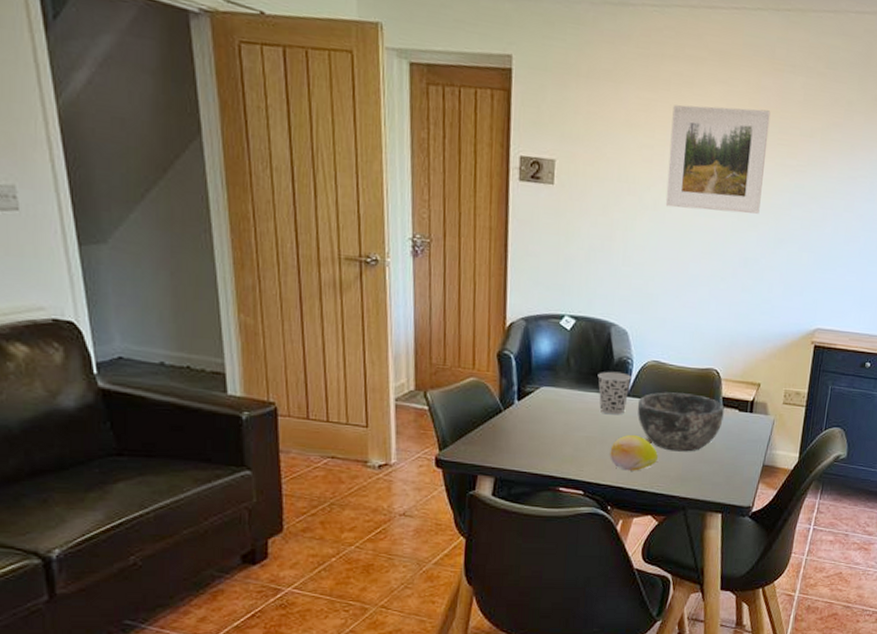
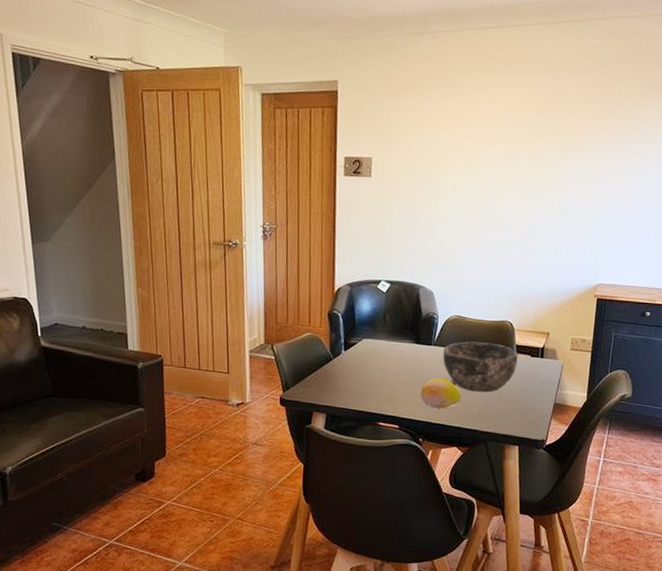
cup: present [597,371,631,415] -> none [409,325,437,362]
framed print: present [665,105,771,214] -> none [462,104,550,190]

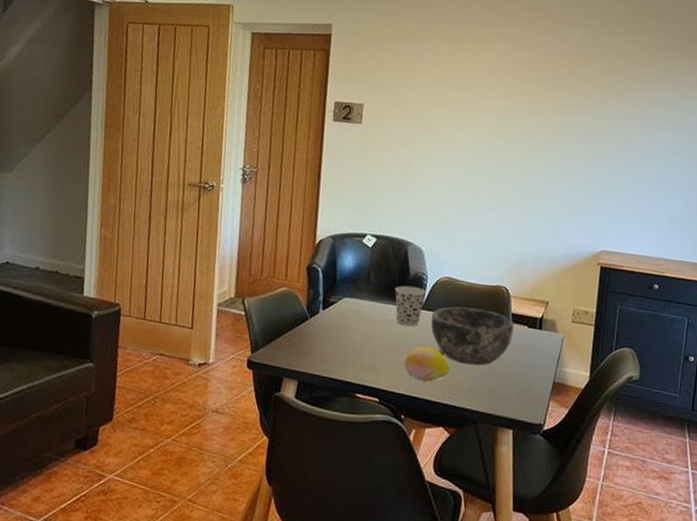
cup: none [409,325,437,362] -> present [395,285,426,327]

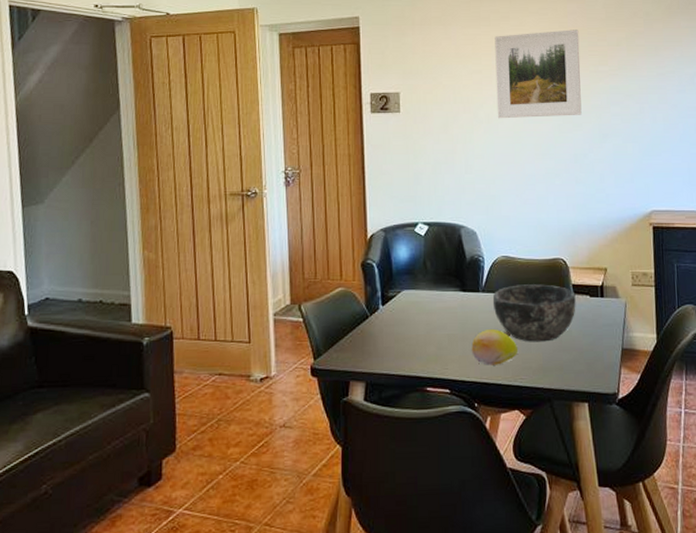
cup: present [395,285,426,327] -> none [453,270,484,311]
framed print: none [458,58,551,147] -> present [495,30,582,119]

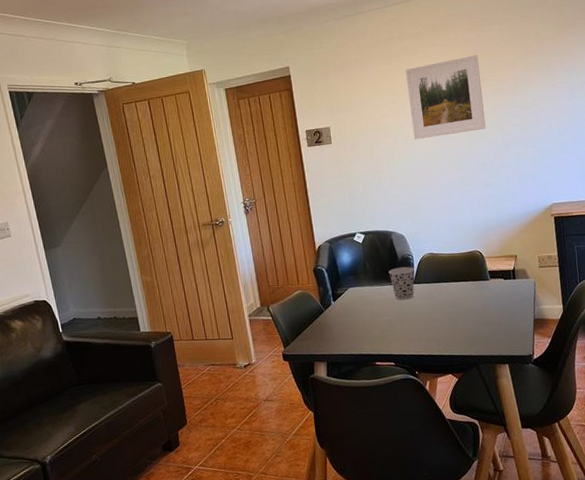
cup: none [453,270,484,311] -> present [388,266,415,300]
fruit: present [471,328,517,366] -> none [409,312,447,341]
bowl: present [492,284,576,342] -> none [423,273,493,320]

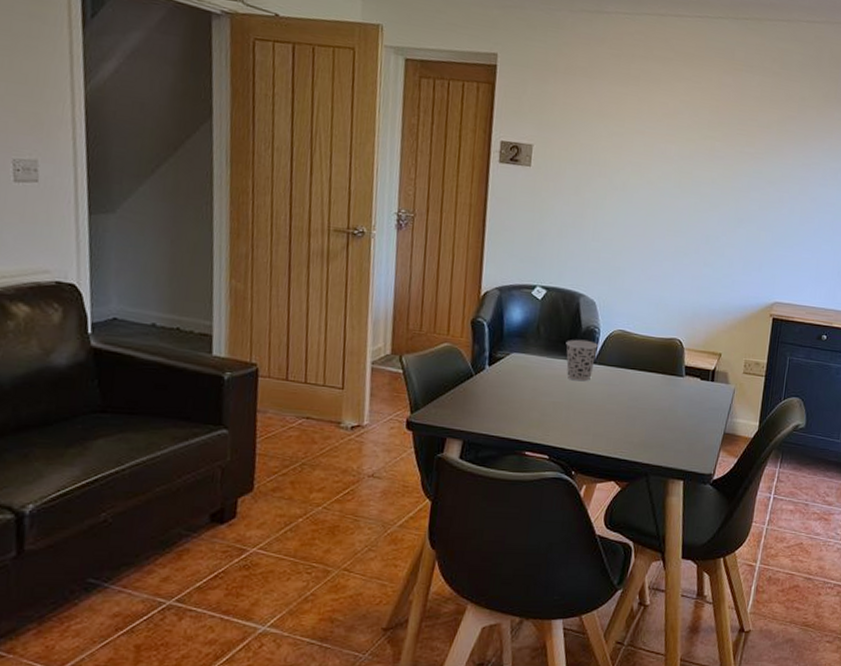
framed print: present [405,55,486,140] -> none [633,98,731,196]

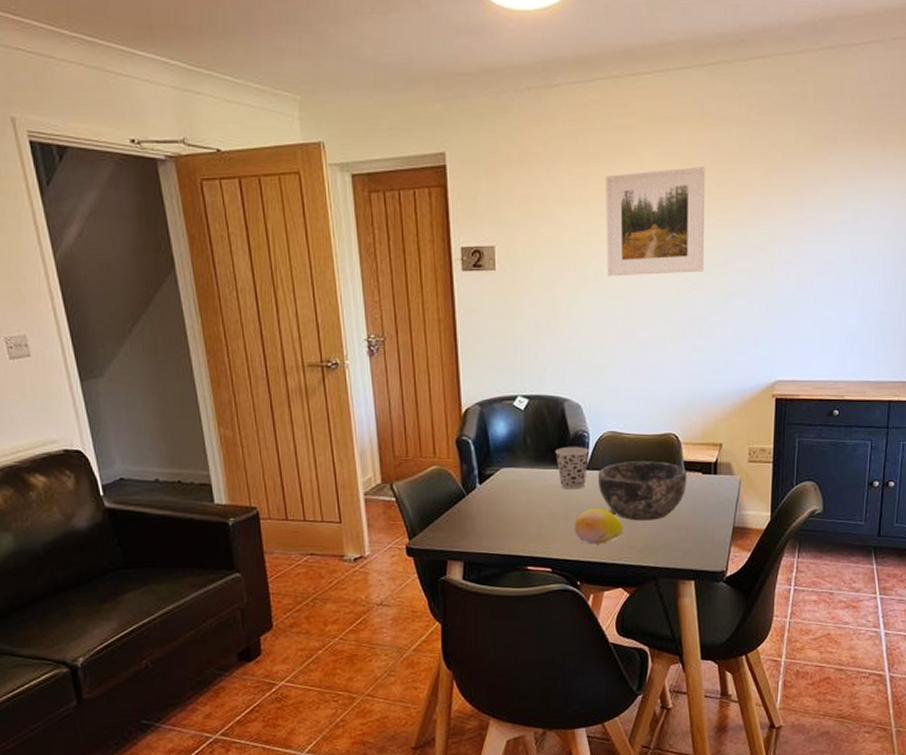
fruit: none [575,400,622,437] -> present [574,507,623,544]
bowl: none [603,360,687,419] -> present [597,461,687,521]
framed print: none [633,98,731,196] -> present [606,167,705,277]

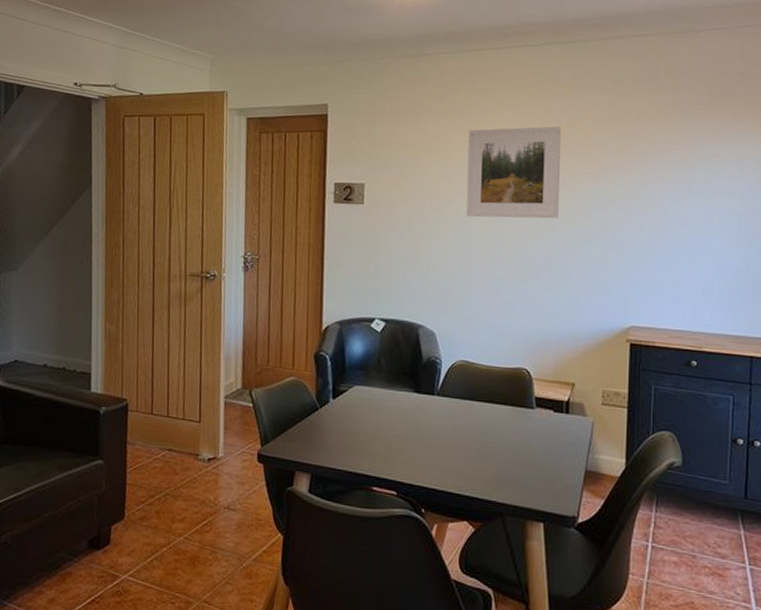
cup: present [555,446,589,490] -> none [407,371,440,414]
fruit: present [574,507,623,544] -> none [422,434,471,473]
bowl: present [597,461,687,521] -> none [447,391,538,454]

